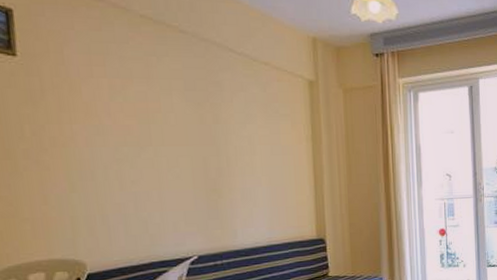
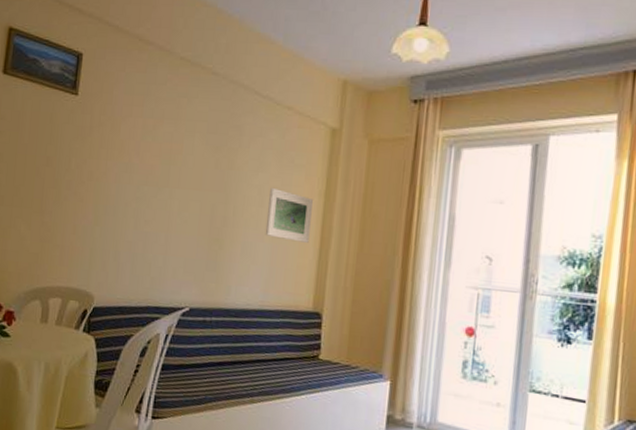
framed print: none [260,137,304,182] -> present [265,188,313,243]

